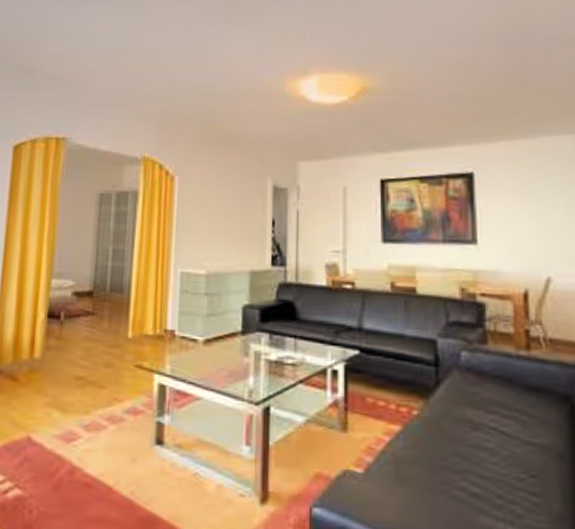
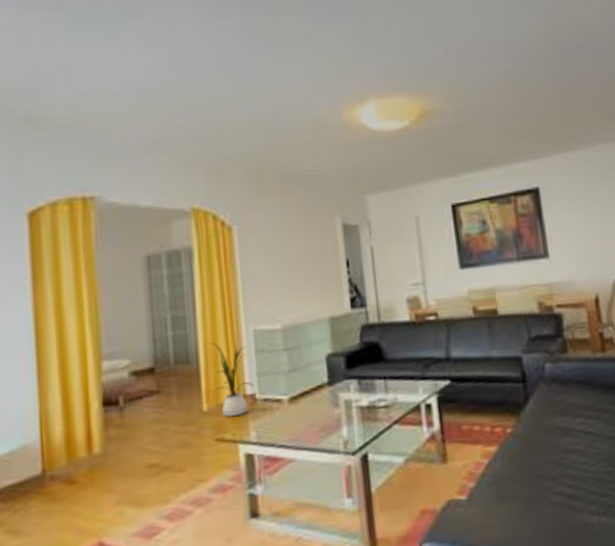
house plant: none [142,278,175,348] -> present [210,343,254,418]

